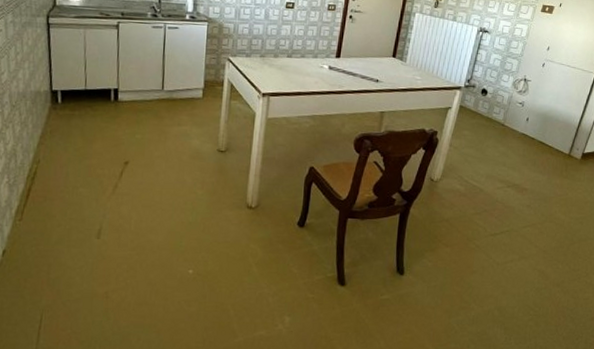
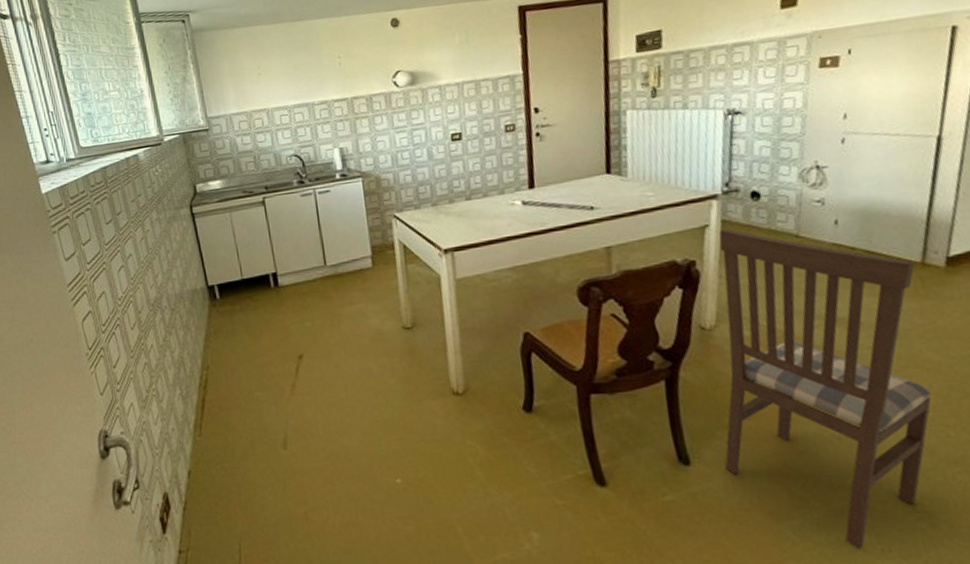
dining chair: none [425,111,565,337] -> present [719,227,932,549]

